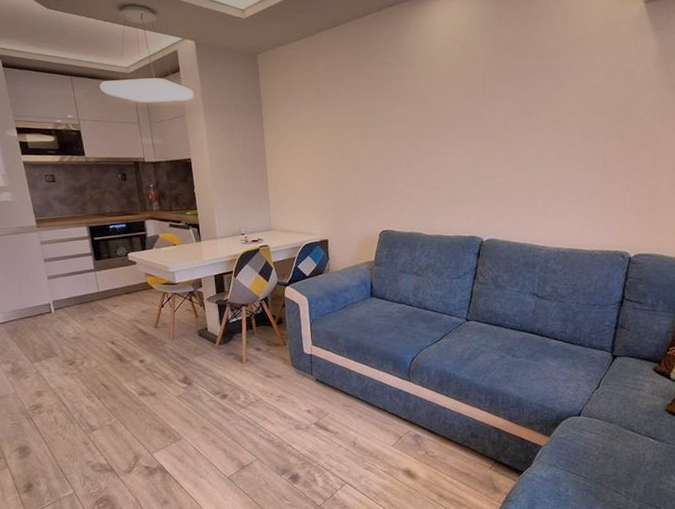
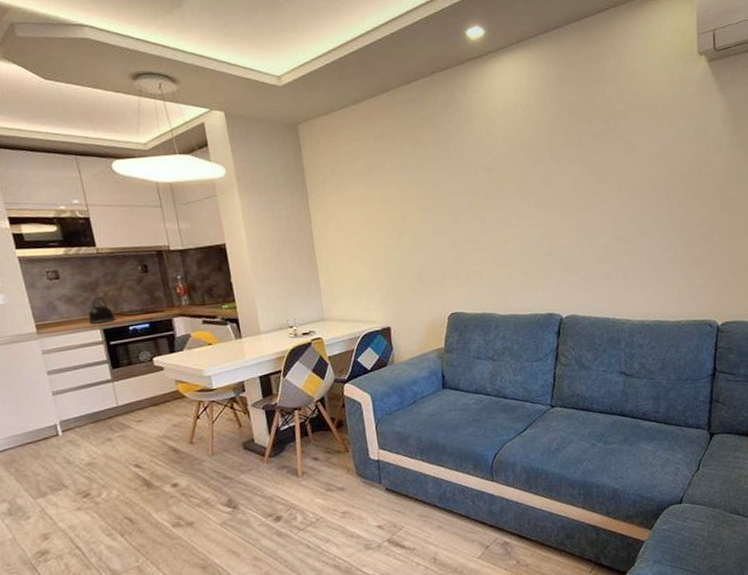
kettle: none [77,199,99,223] -> present [88,297,116,325]

